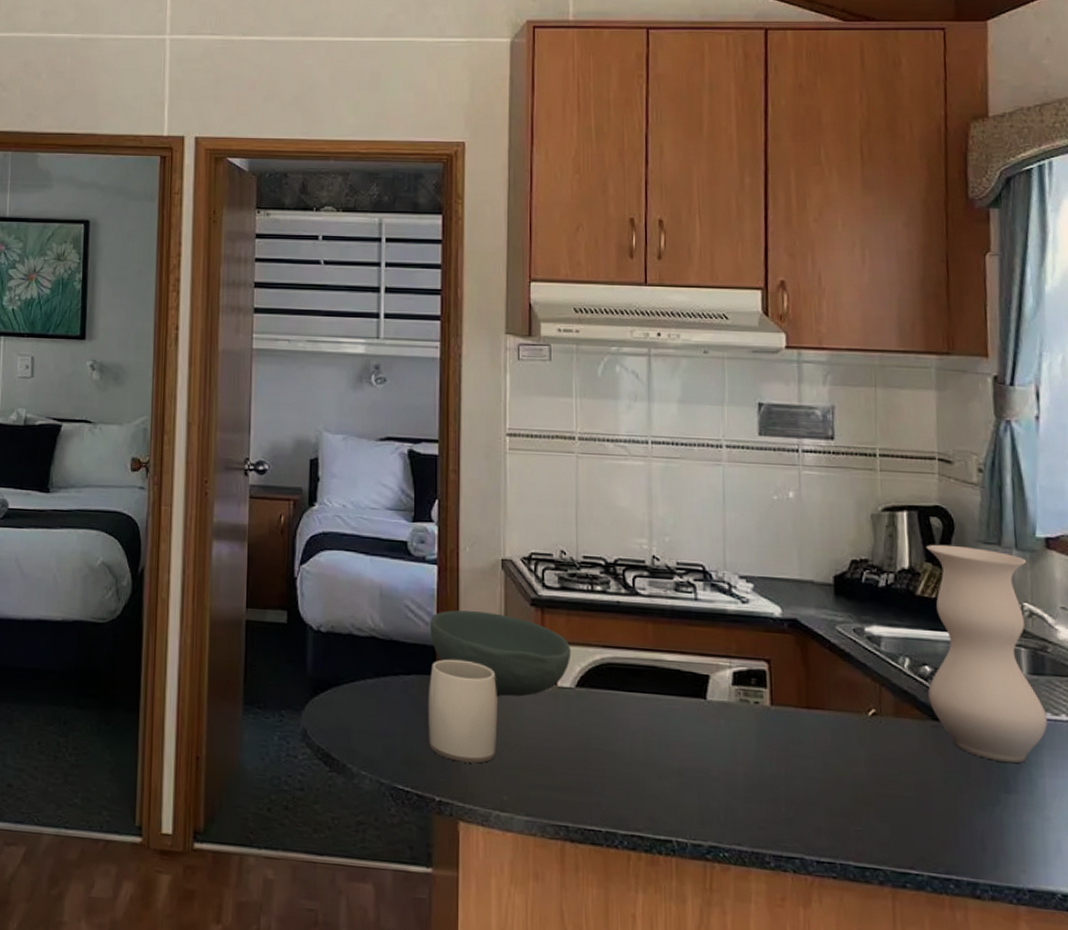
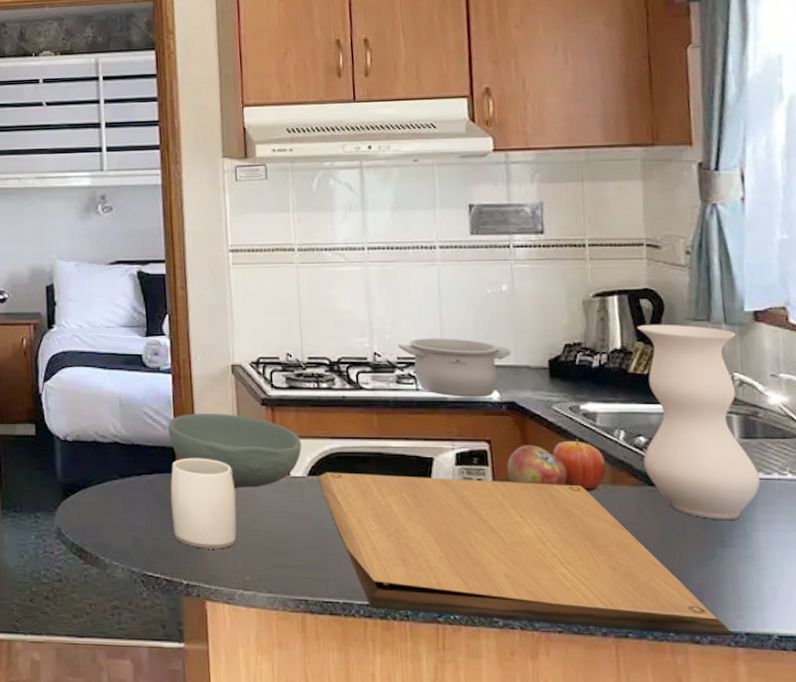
chopping board: none [586,684,1017,895] -> present [317,472,735,639]
cooking pot: none [678,543,796,613] -> present [398,338,512,398]
fruit: none [785,667,848,714] -> present [506,445,567,485]
fruit: none [833,664,890,723] -> present [552,439,607,491]

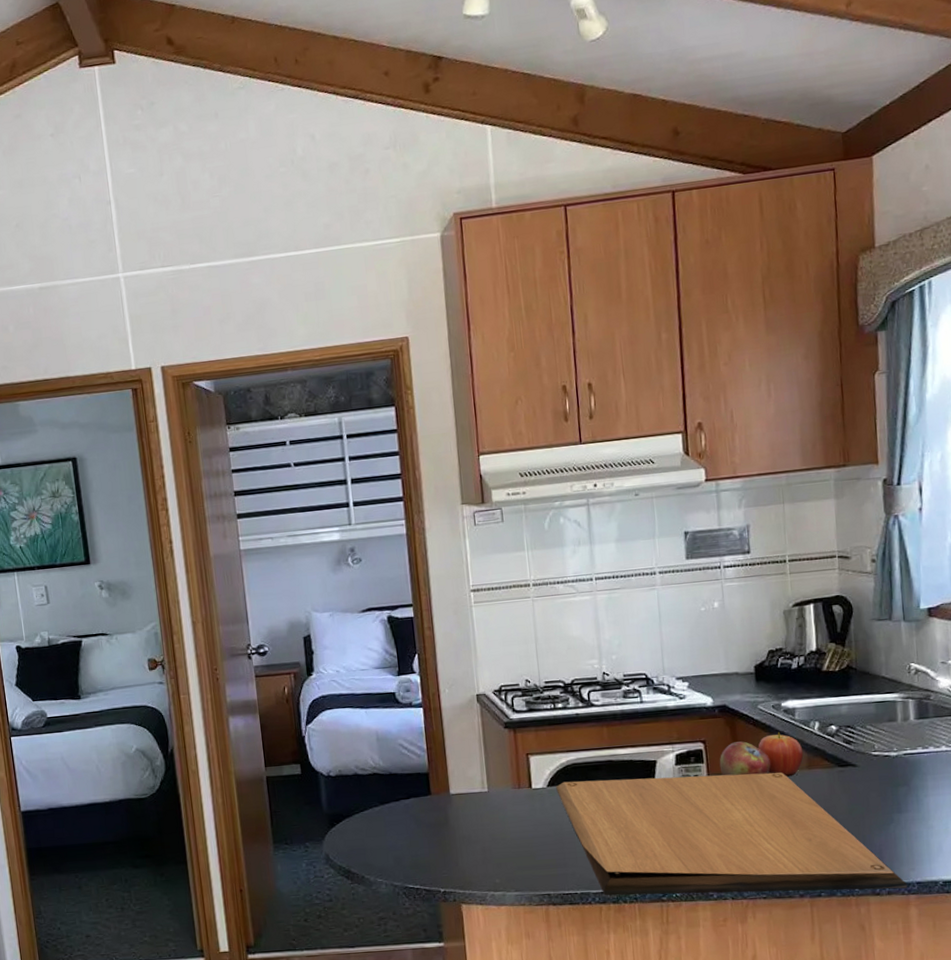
bowl: present [168,414,302,489] -> none [421,739,542,804]
mug: present [170,458,237,549] -> none [425,780,487,860]
cooking pot: present [398,338,512,398] -> none [624,653,723,706]
vase: present [636,324,760,521] -> none [829,625,931,791]

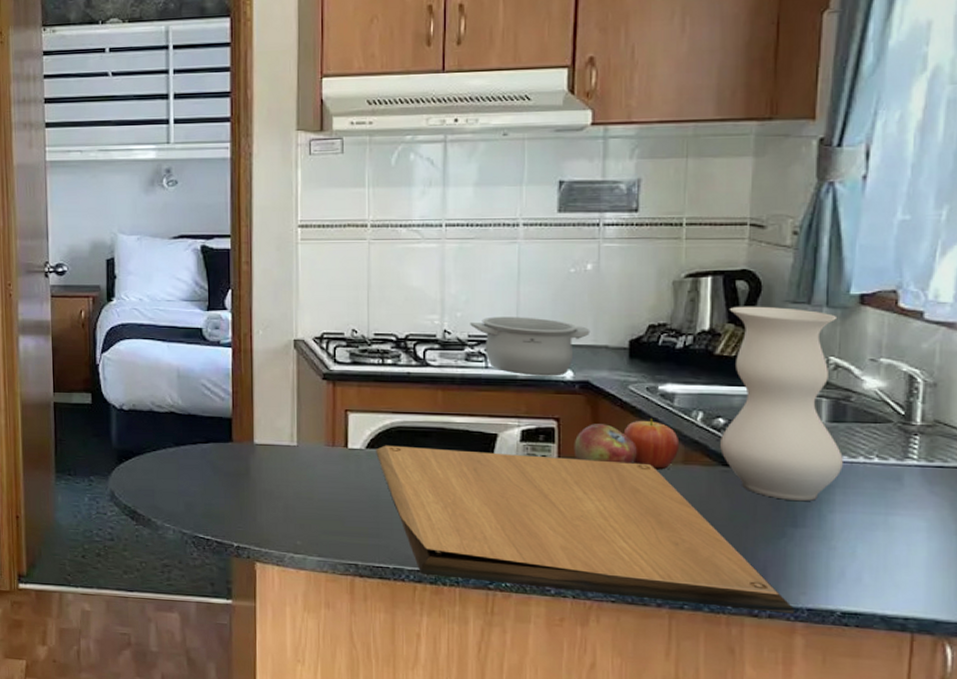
cooking pot: none [624,653,723,706] -> present [470,316,591,376]
vase: none [829,625,931,791] -> present [720,306,843,502]

